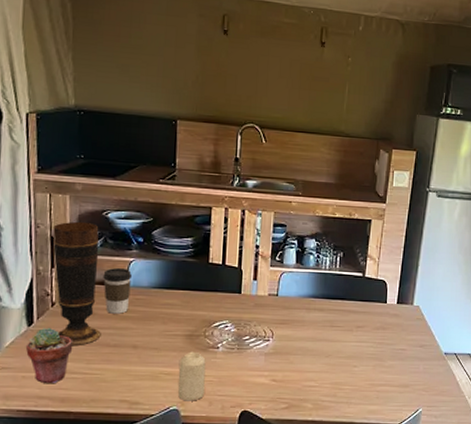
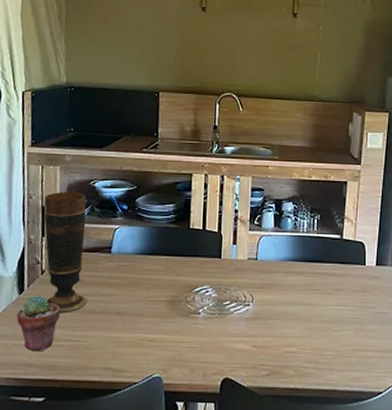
coffee cup: present [103,268,133,314] -> none [90,236,117,281]
candle: present [177,351,206,401] -> none [160,317,188,368]

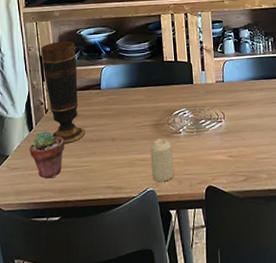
candle: none [160,317,188,368] -> present [150,138,174,182]

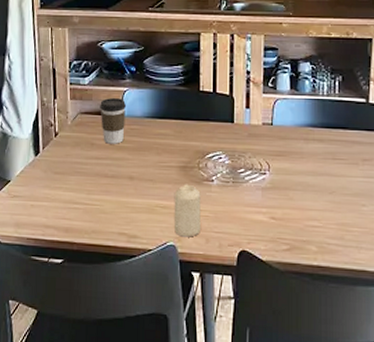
potted succulent: present [29,130,65,178] -> none [33,157,75,214]
vase: present [41,41,86,144] -> none [54,53,100,175]
coffee cup: none [82,75,105,114] -> present [100,98,127,144]

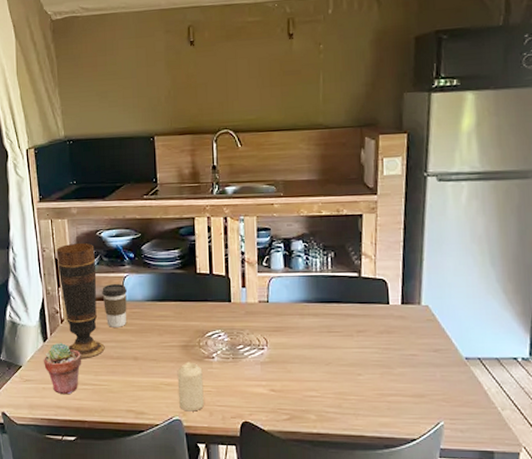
potted succulent: none [33,157,75,214] -> present [43,342,82,395]
vase: none [54,53,100,175] -> present [56,242,105,358]

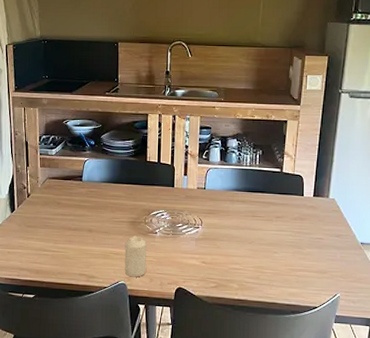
potted succulent: present [43,342,82,395] -> none [9,213,44,259]
vase: present [56,242,105,358] -> none [27,129,64,228]
coffee cup: present [102,284,128,327] -> none [65,166,87,204]

